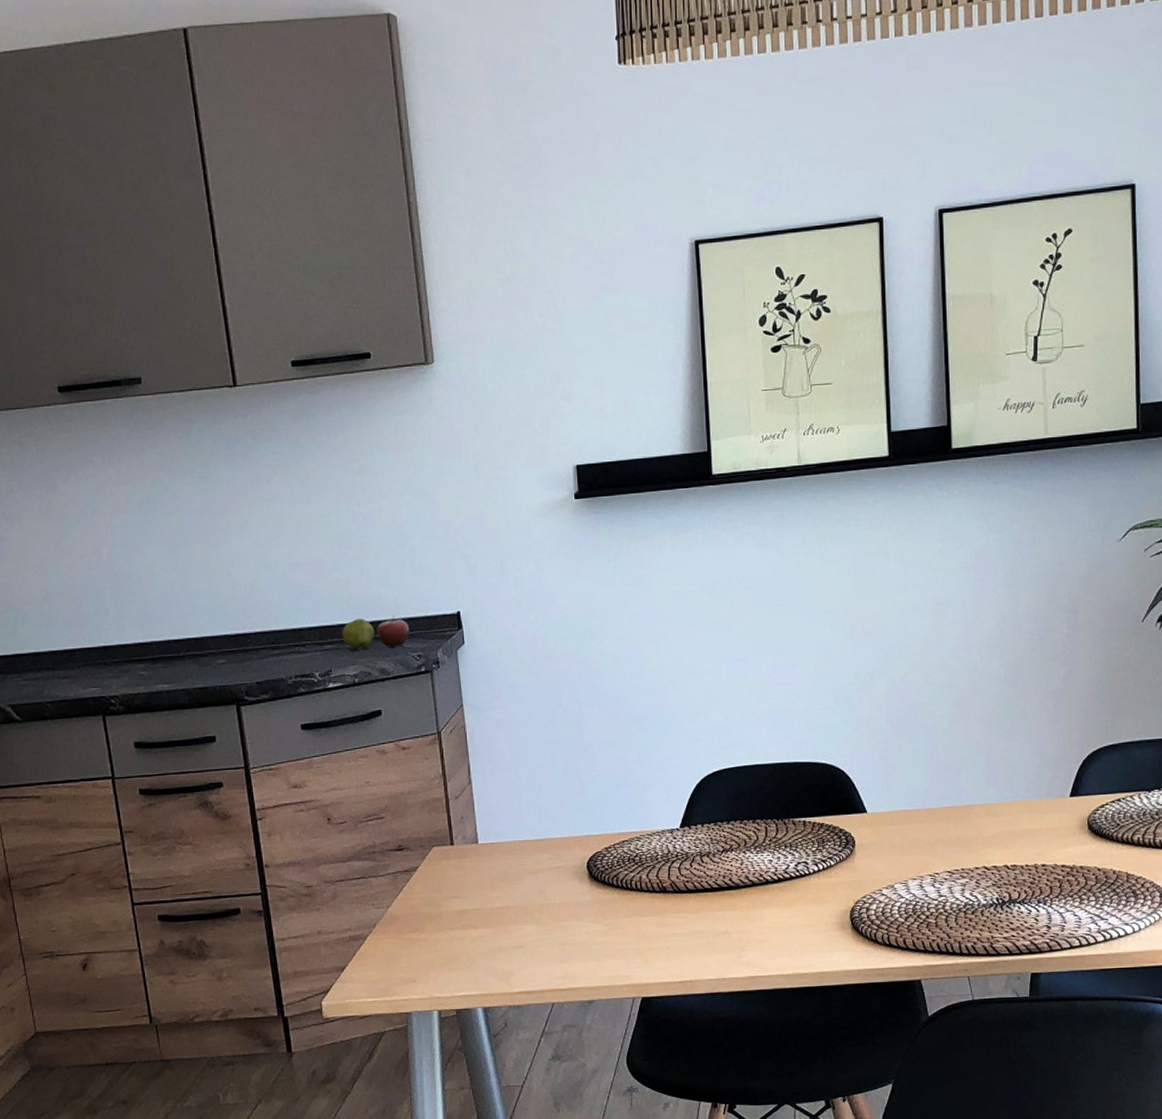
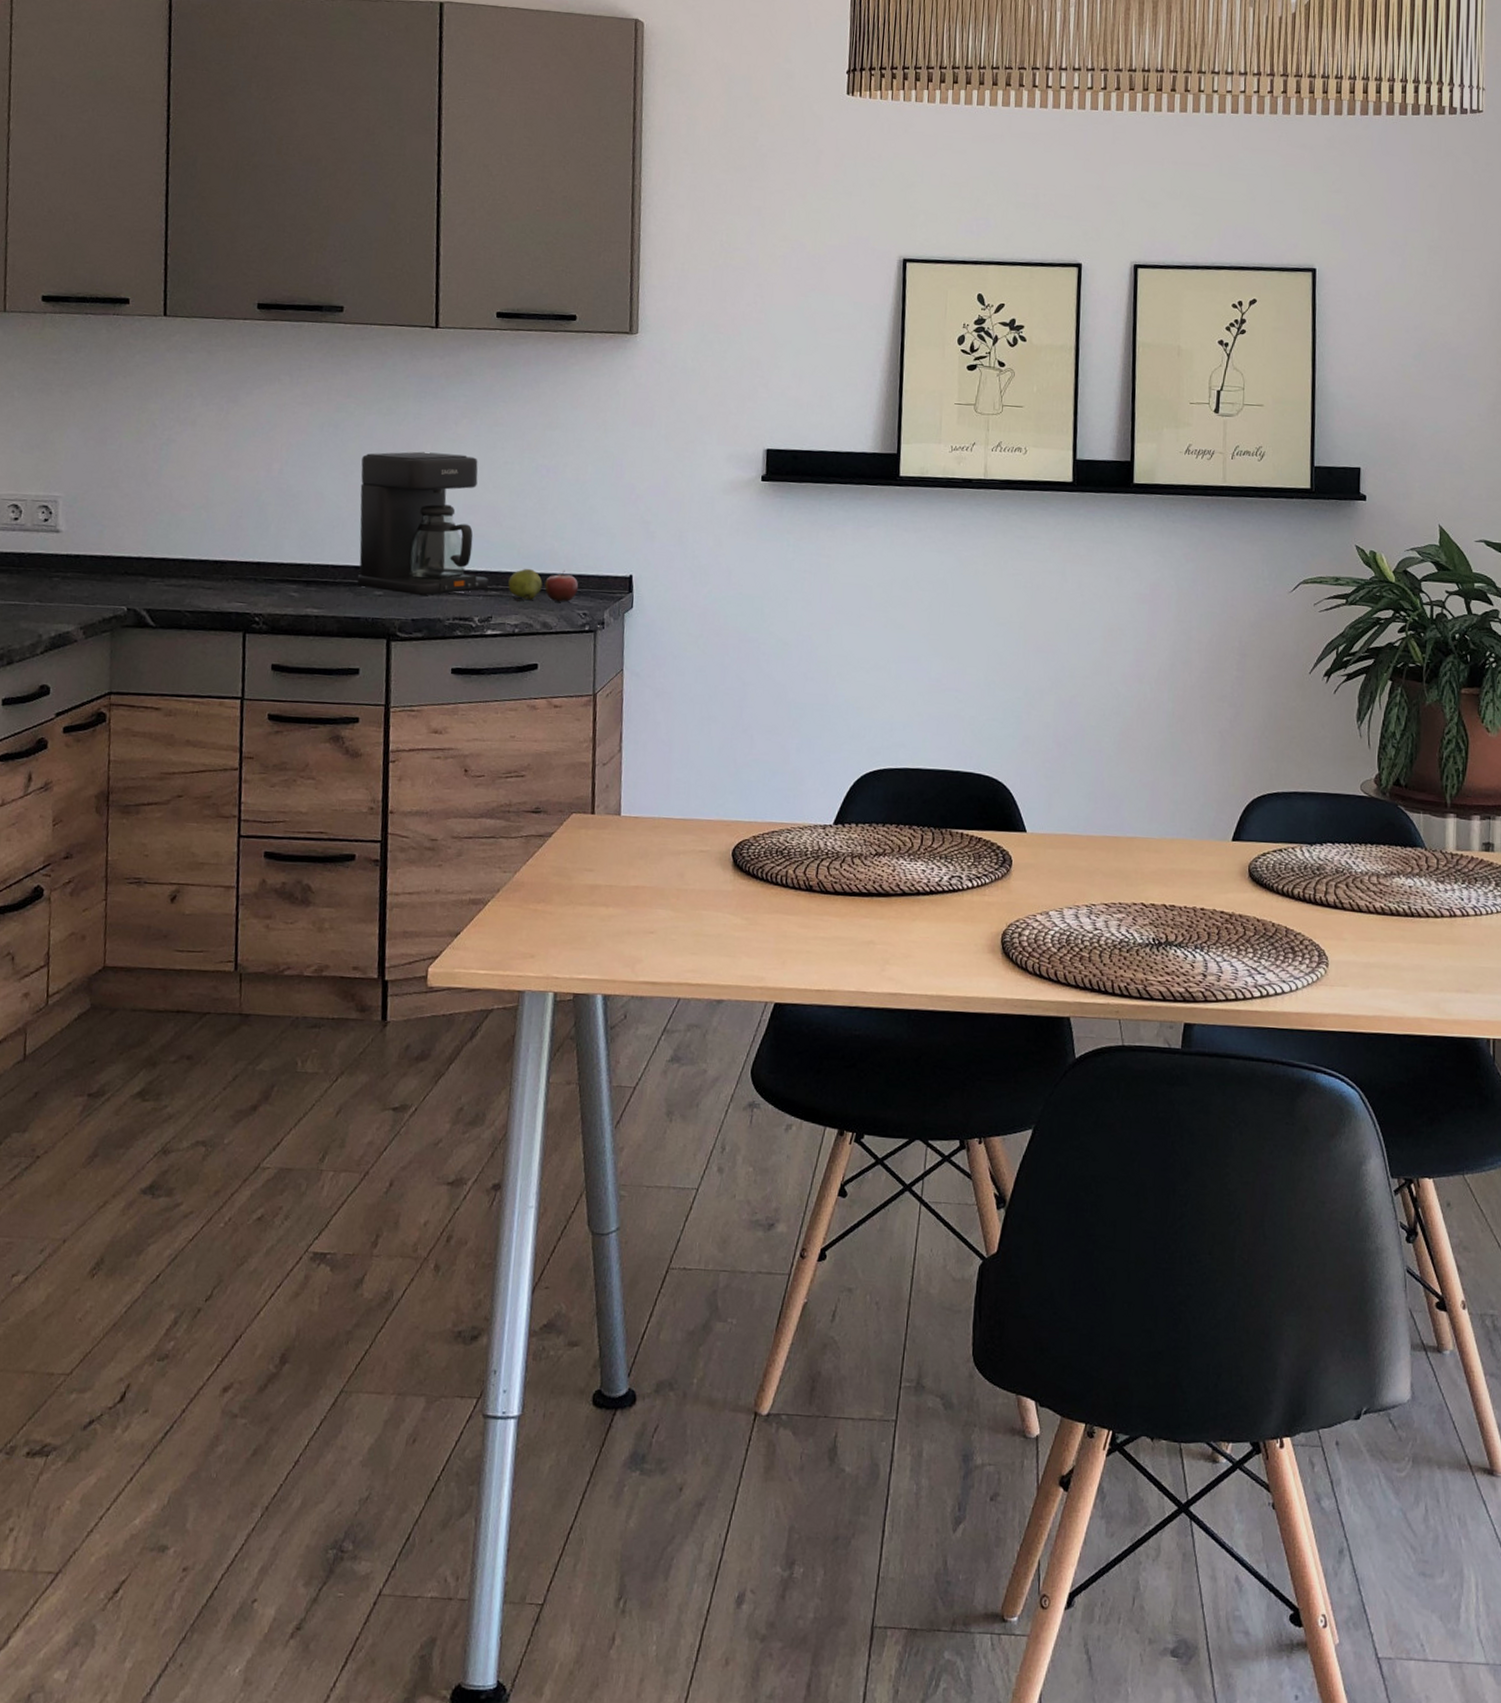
coffee maker: none [184,513,323,659] -> present [357,451,488,596]

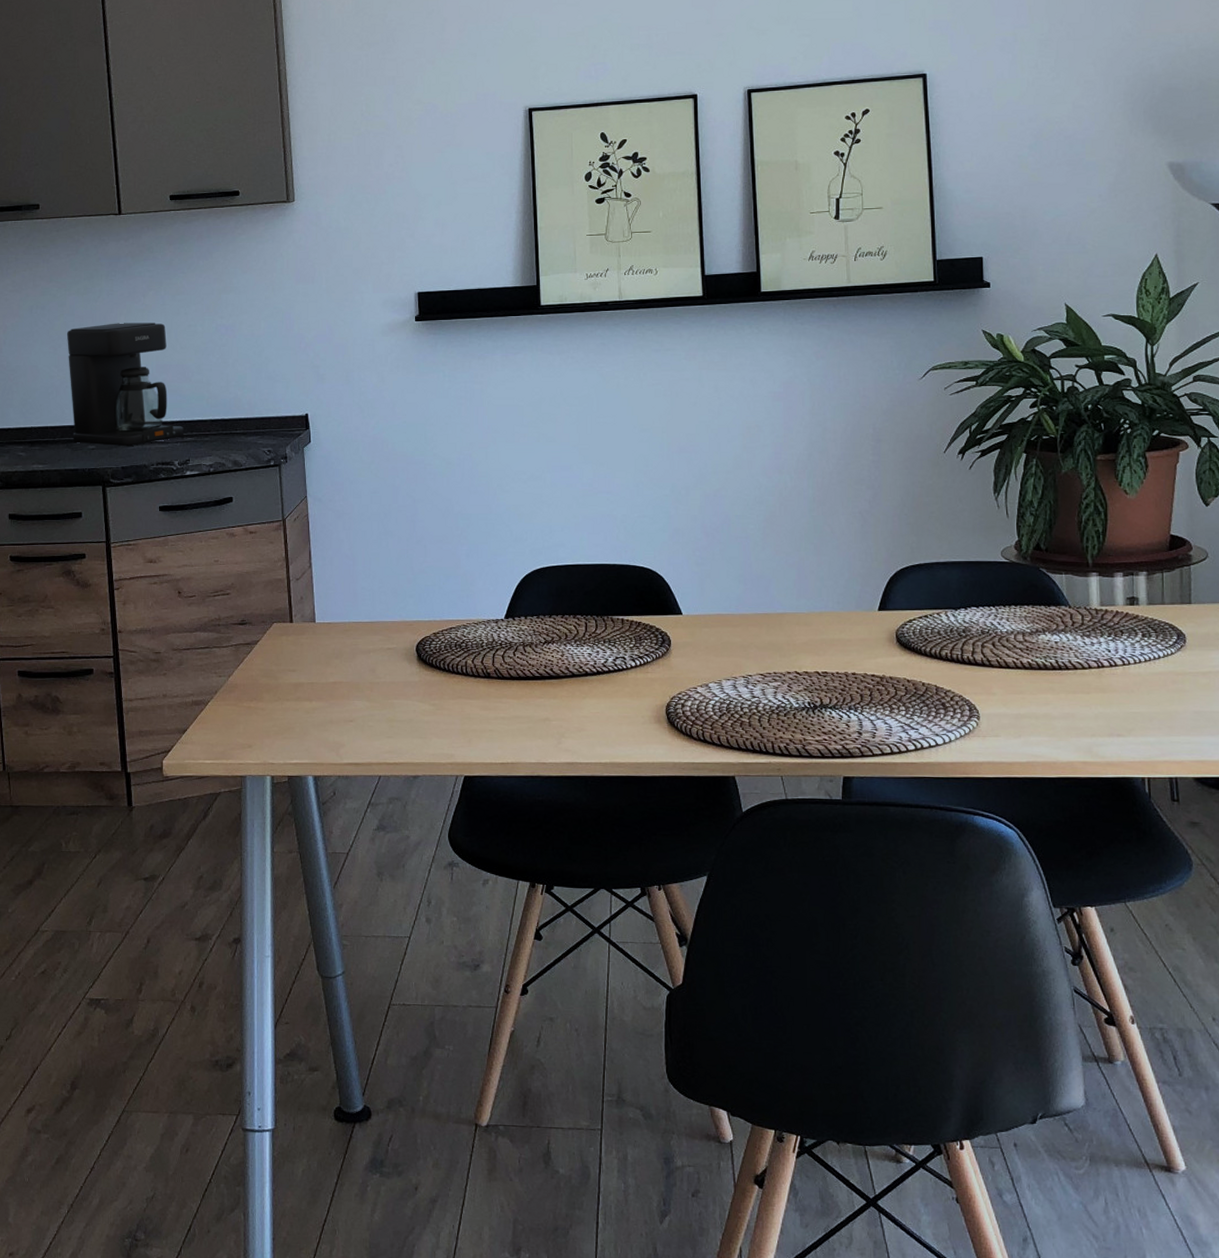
fruit: present [508,568,543,601] -> none [201,415,230,445]
fruit: present [545,570,579,602] -> none [232,414,262,442]

